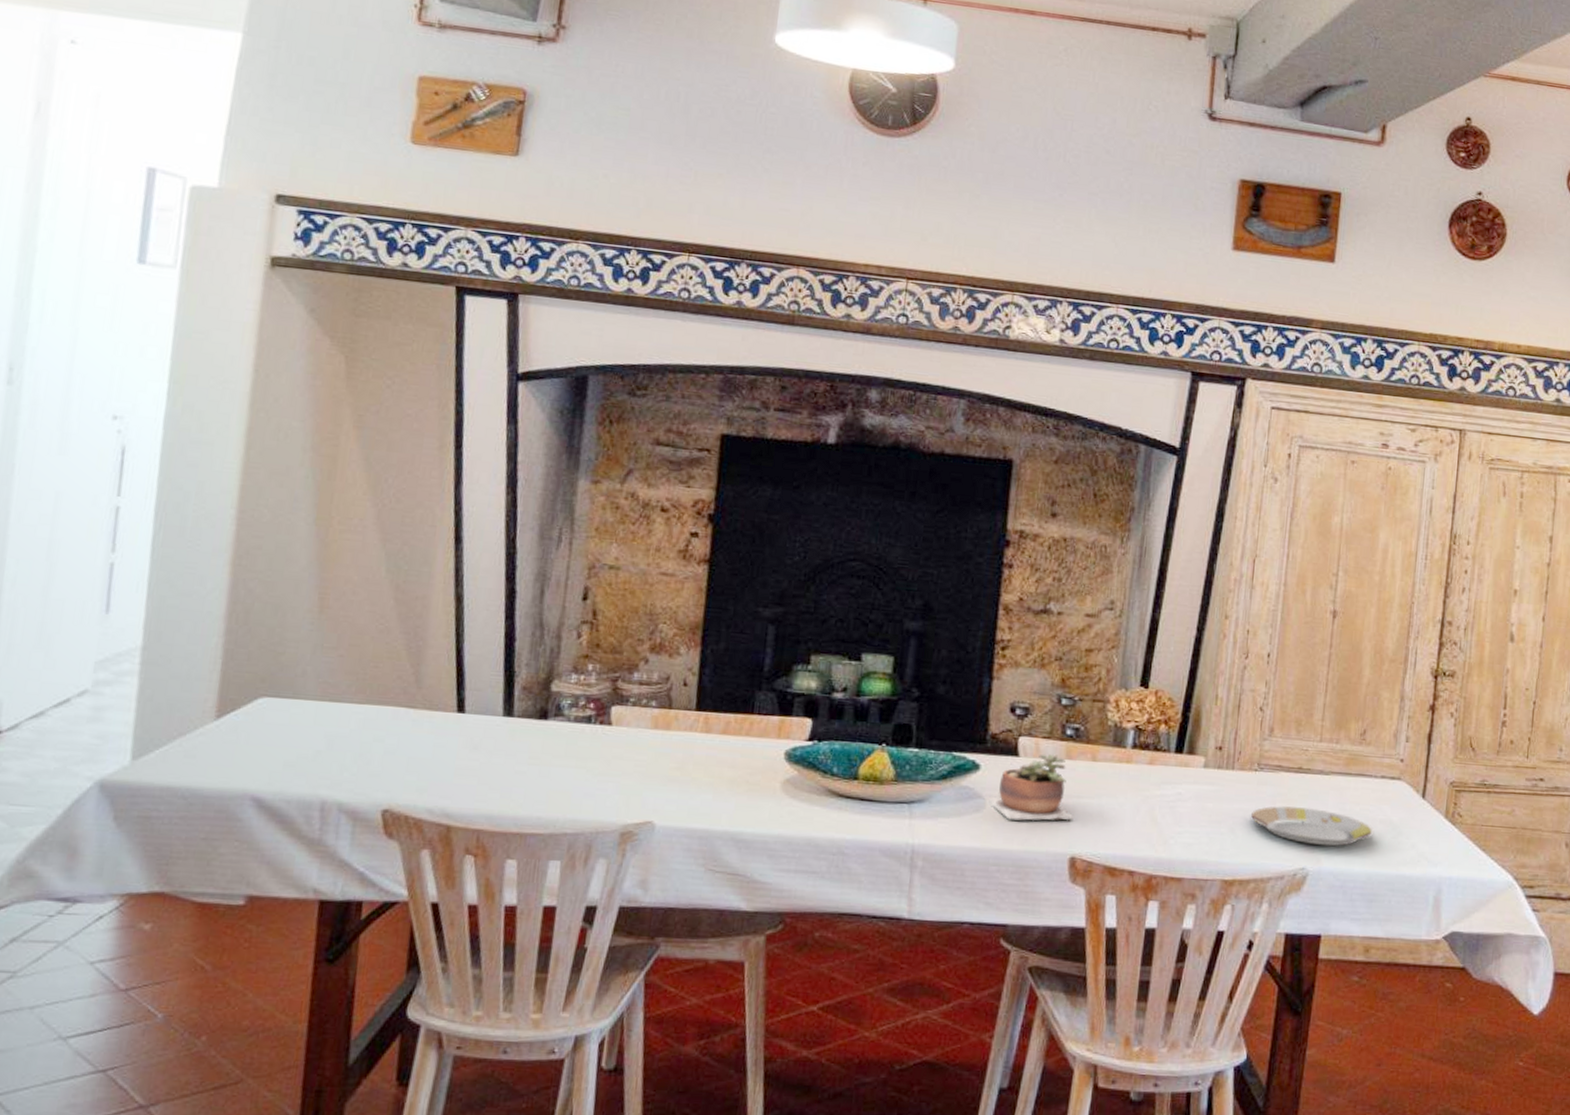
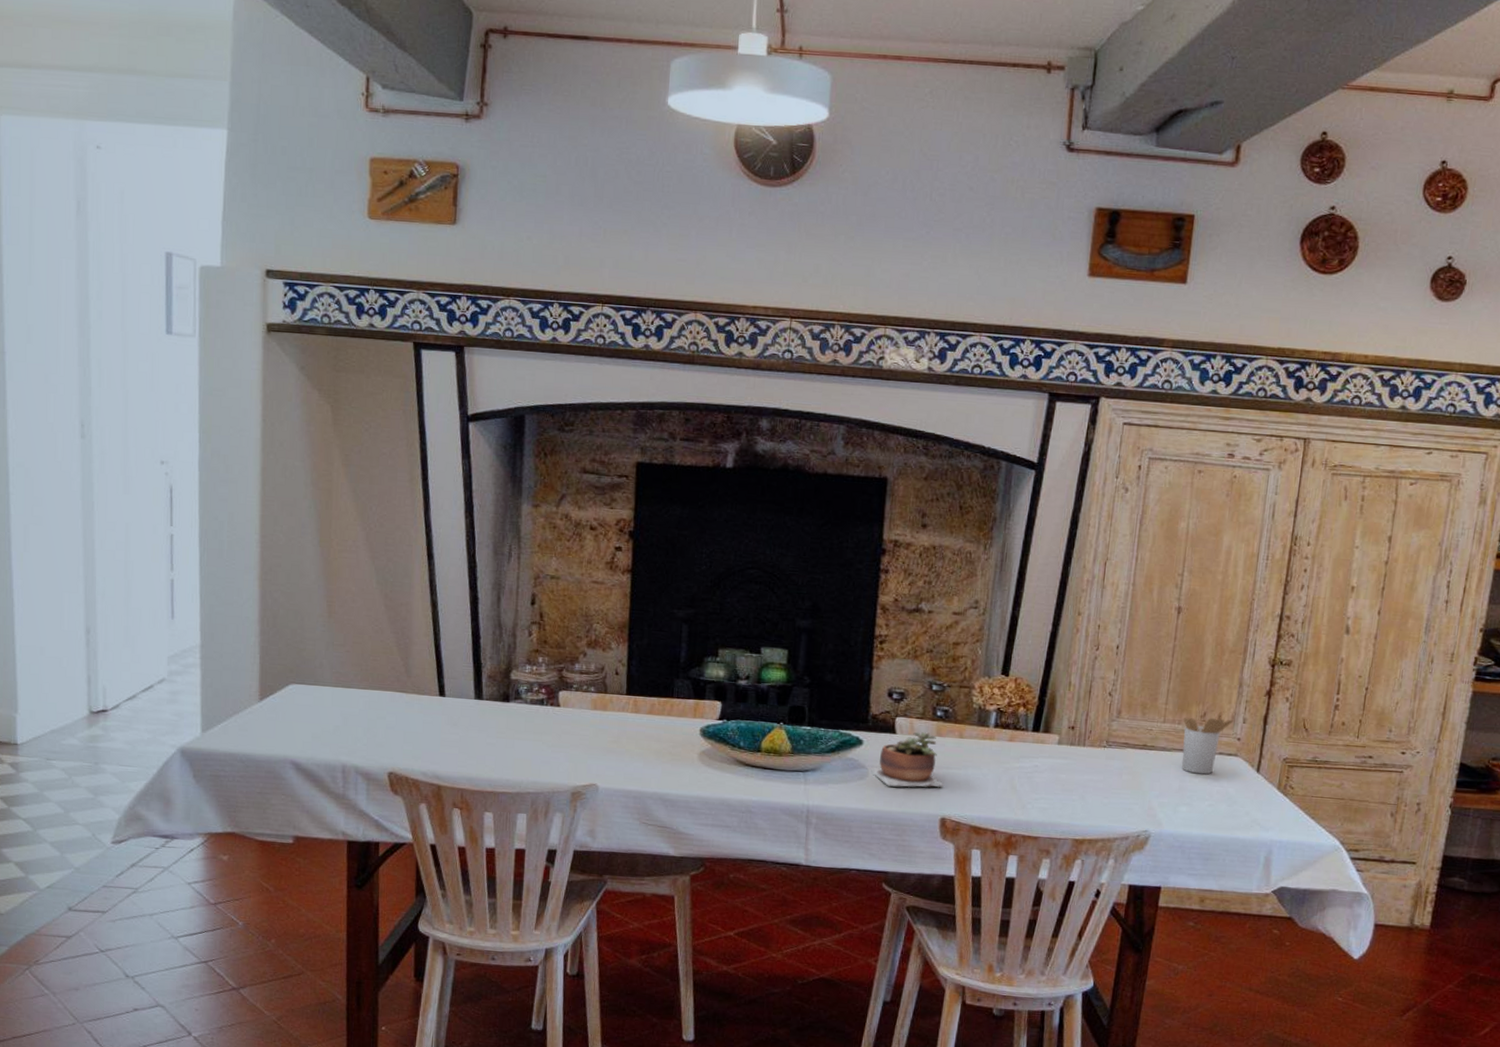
plate: present [1251,806,1375,846] -> none [1100,777,1212,812]
utensil holder: none [1341,727,1396,802] -> present [1182,710,1234,775]

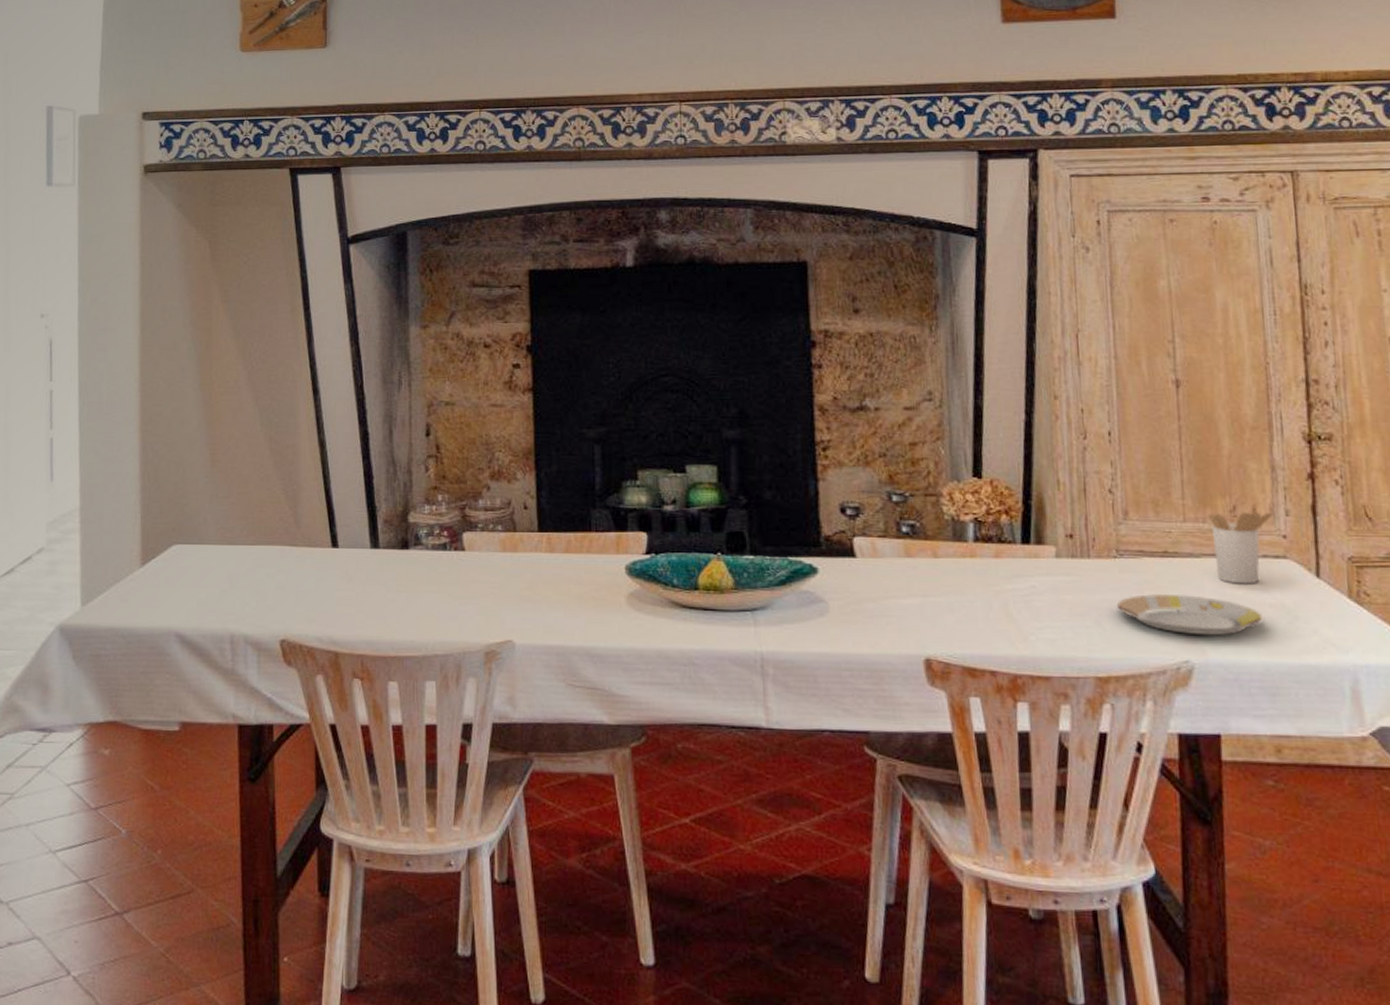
succulent plant: present [871,731,944,788] -> none [831,553,923,623]
plate: none [1100,777,1212,812] -> present [1117,594,1265,635]

